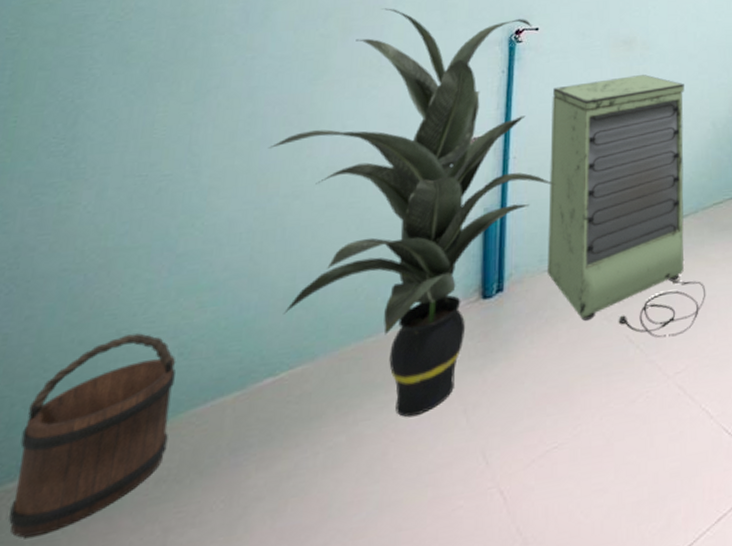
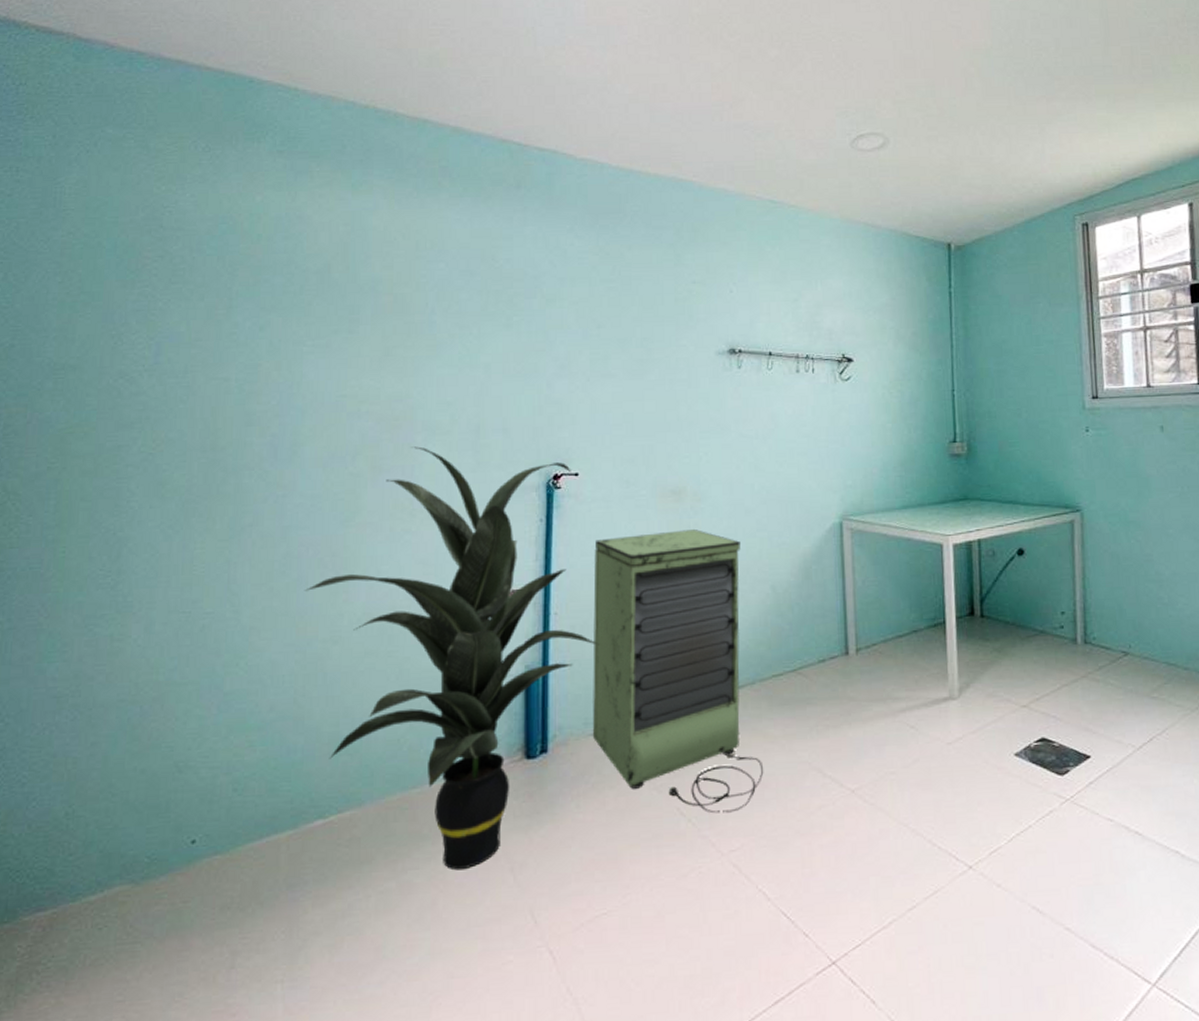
bucket: present [9,333,176,538] -> none [94,767,231,946]

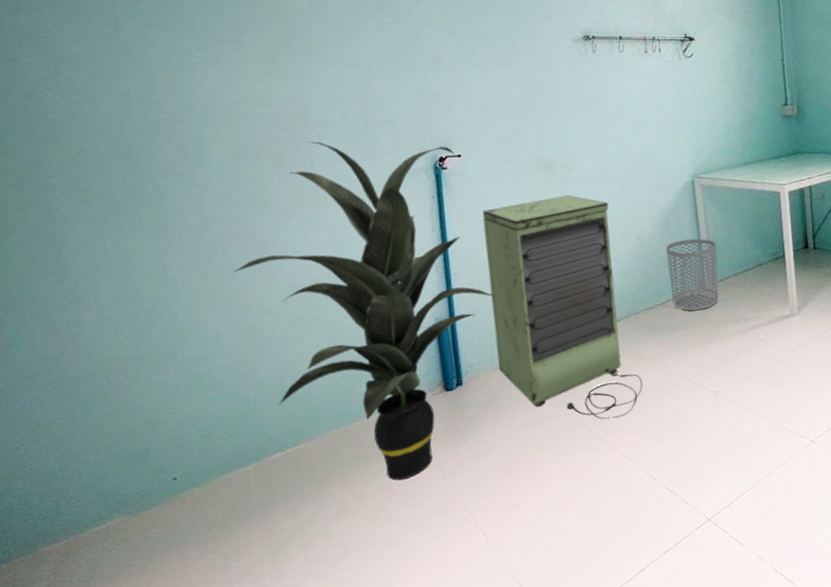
waste bin: none [804,592,865,683] -> present [666,238,719,311]

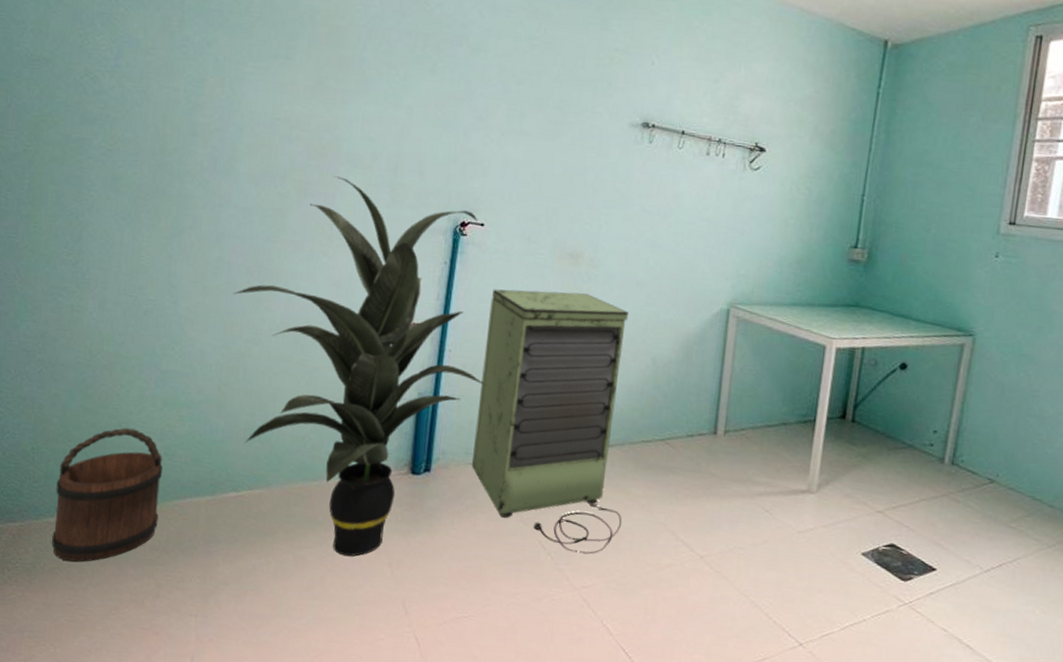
bucket: none [94,421,210,563] -> present [52,428,163,562]
waste bin: present [666,238,719,311] -> none [675,373,739,459]

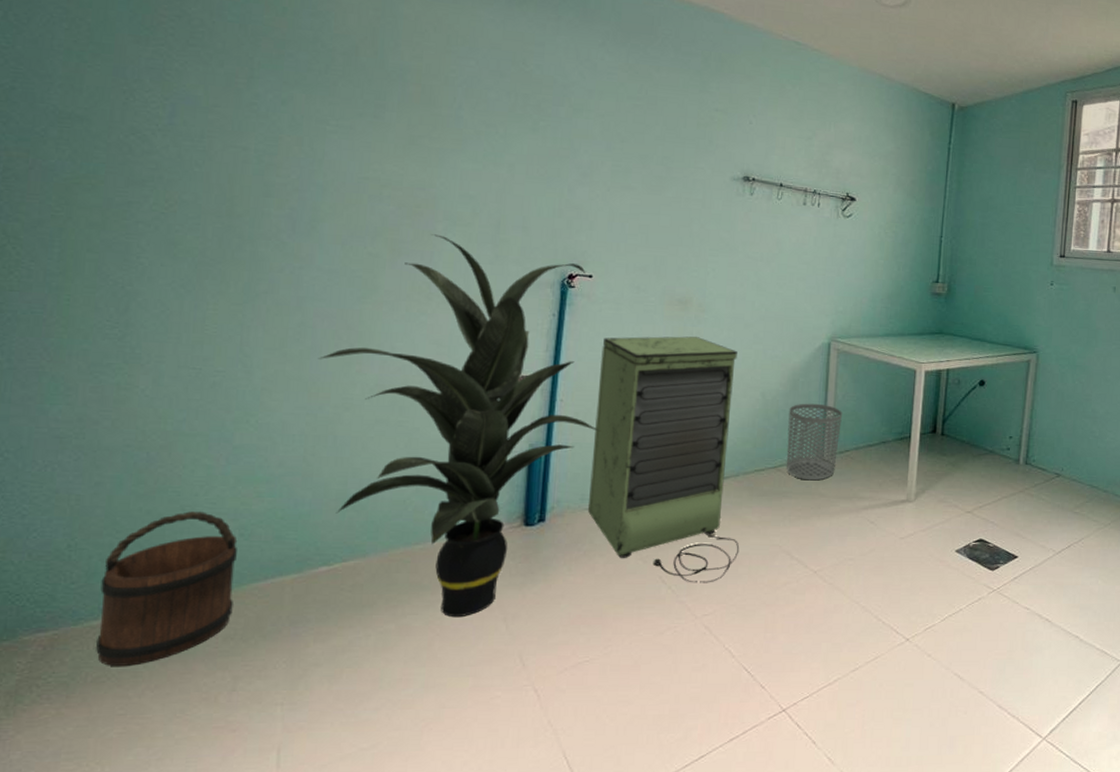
waste bin: none [675,373,739,459] -> present [786,403,842,481]

